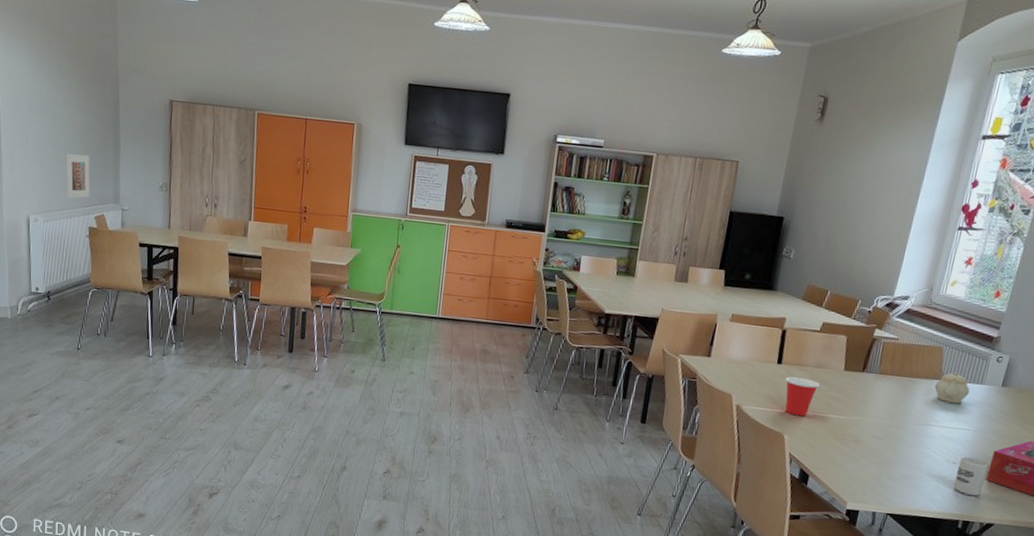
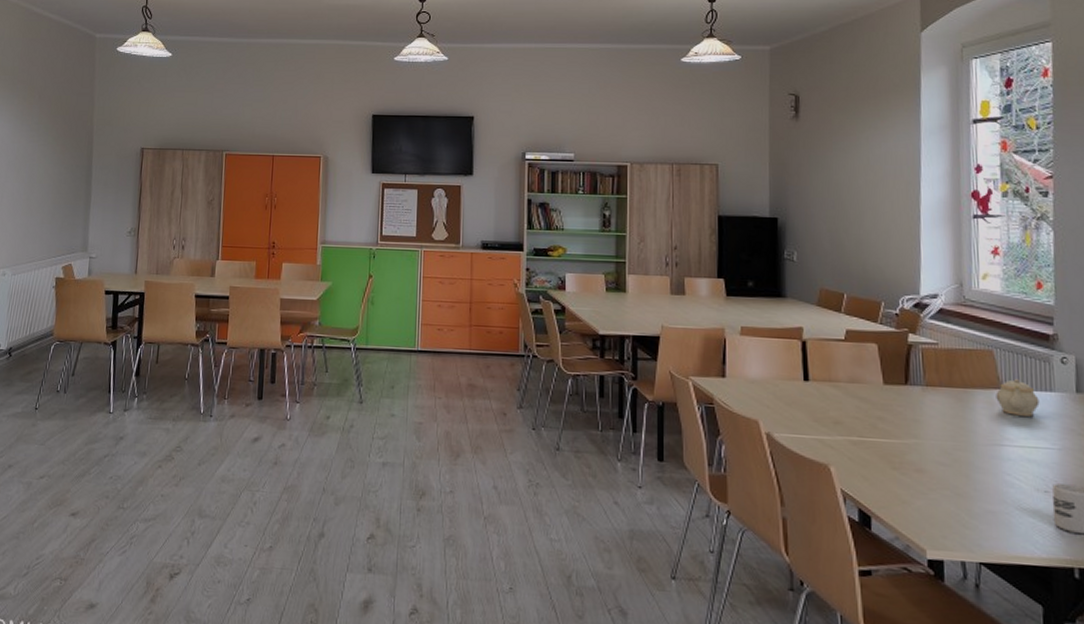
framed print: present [66,153,91,199] -> none [36,205,62,250]
cup: present [785,376,821,417] -> none [817,395,860,443]

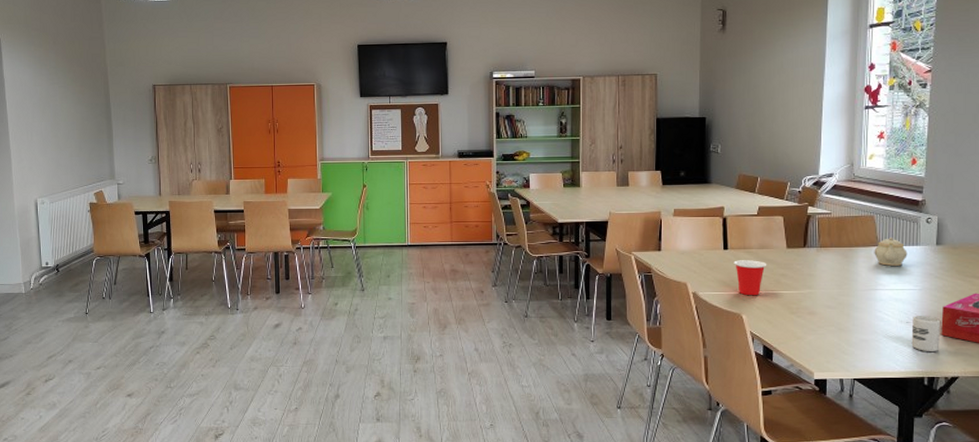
cup: none [817,395,860,443] -> present [734,260,767,296]

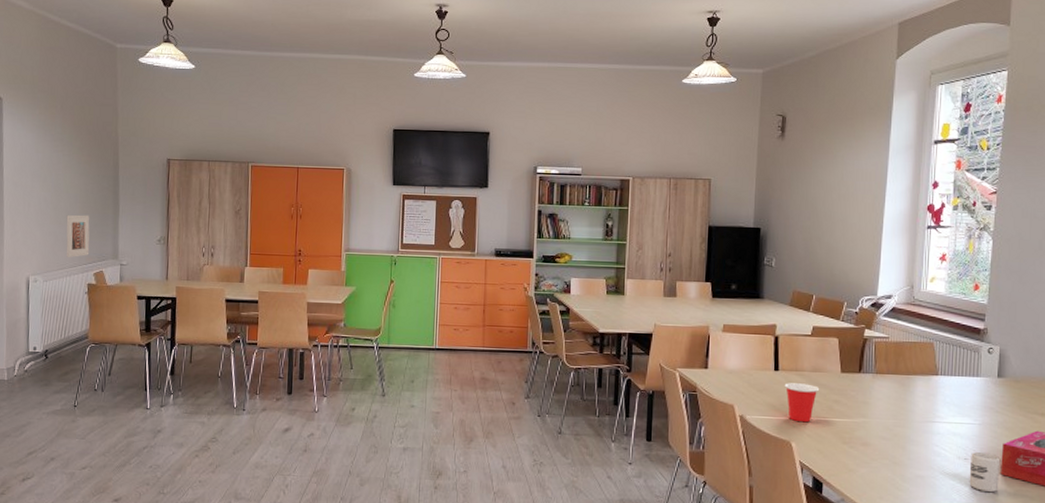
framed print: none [66,140,89,180] -> present [66,214,90,257]
teapot: present [874,238,907,266] -> none [932,367,967,398]

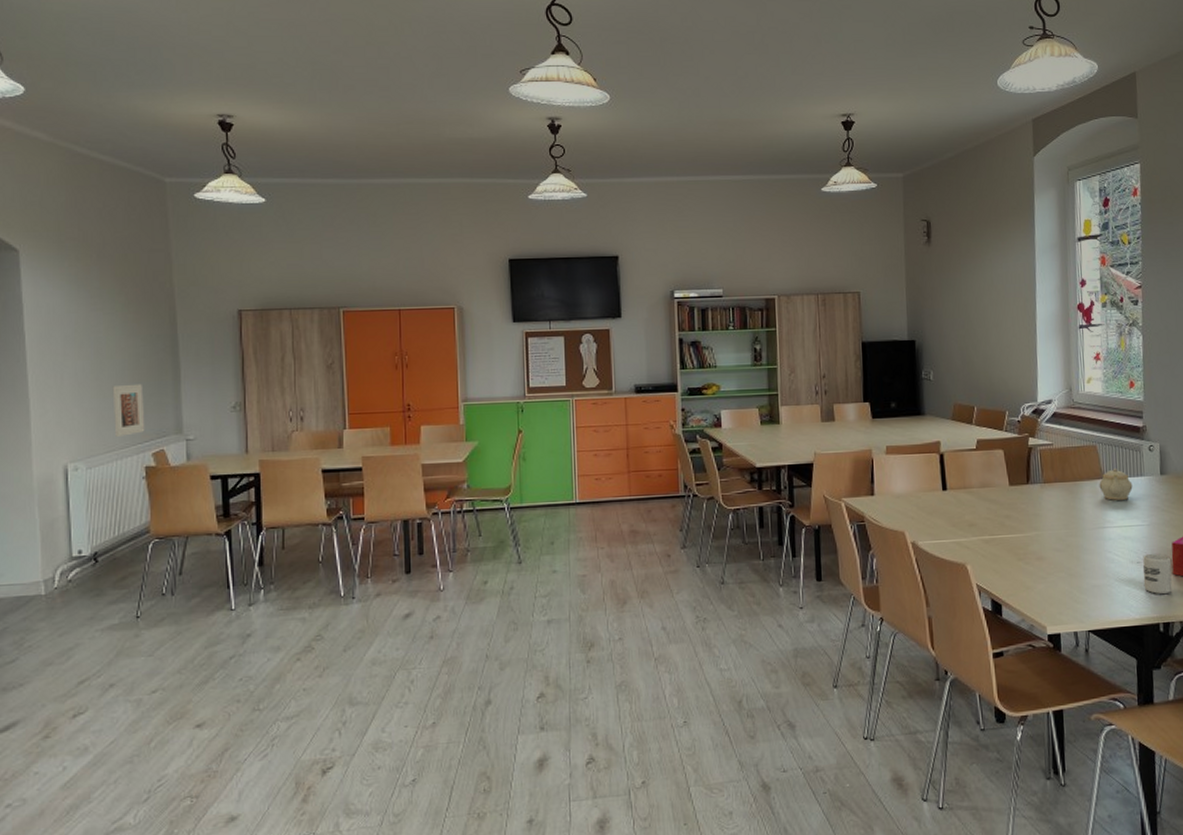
cup: present [784,383,820,423] -> none [954,501,990,543]
teapot: none [932,367,967,398] -> present [1099,469,1133,500]

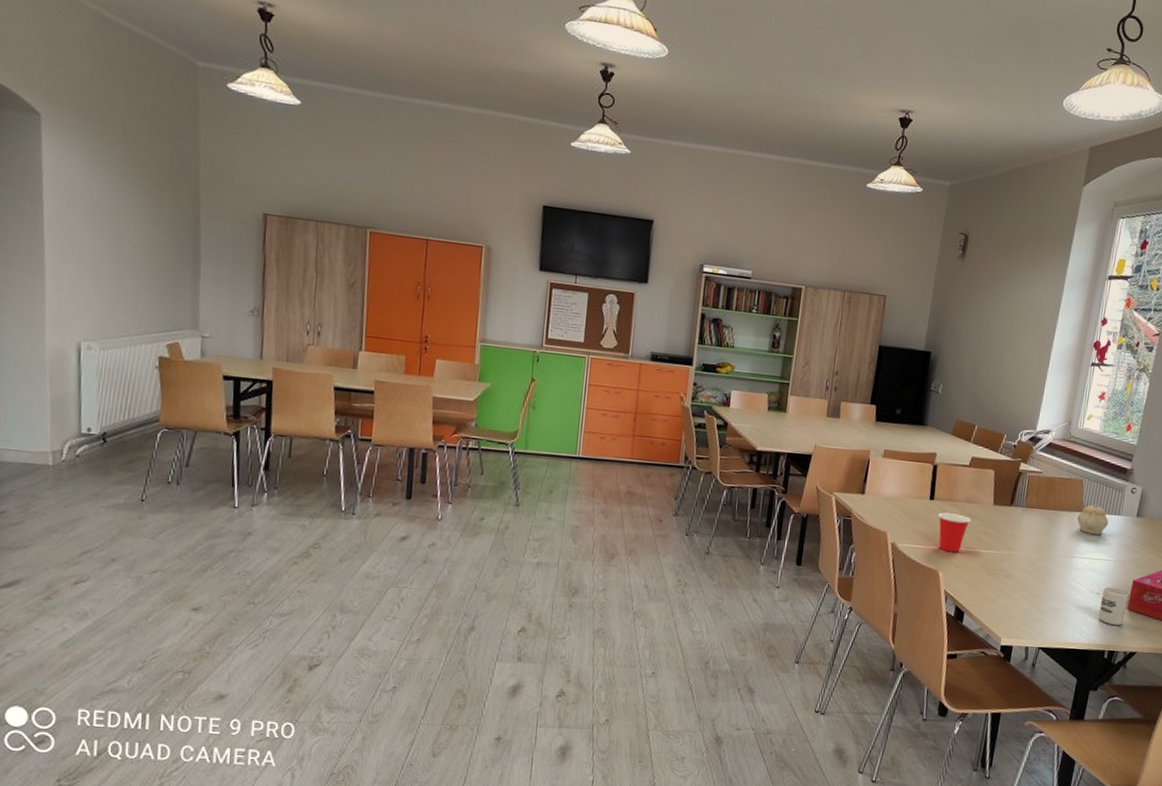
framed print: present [112,383,145,436] -> none [130,271,162,323]
cup: none [954,501,990,543] -> present [938,512,972,553]

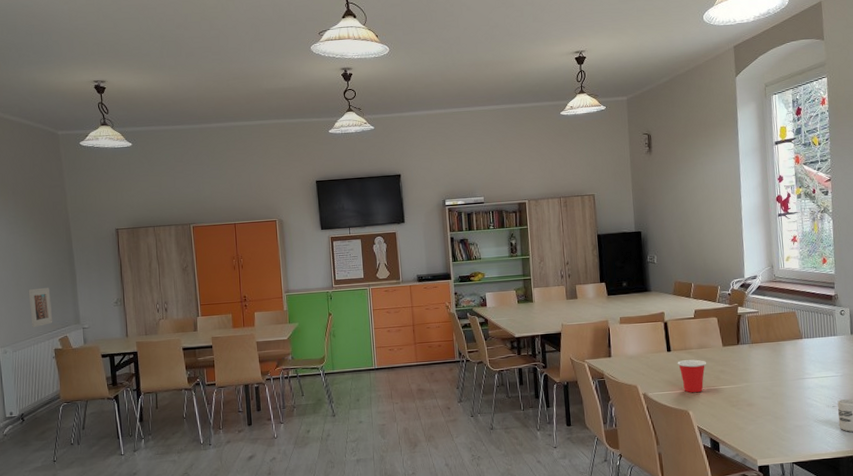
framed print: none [130,271,162,323] -> present [28,287,53,327]
teapot: present [1077,504,1109,535] -> none [798,330,828,356]

